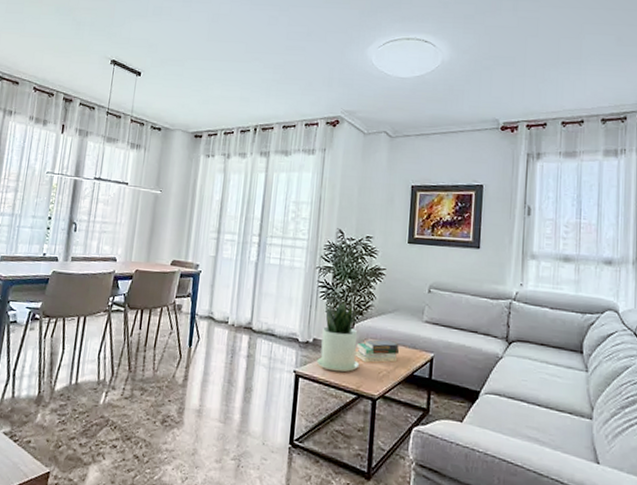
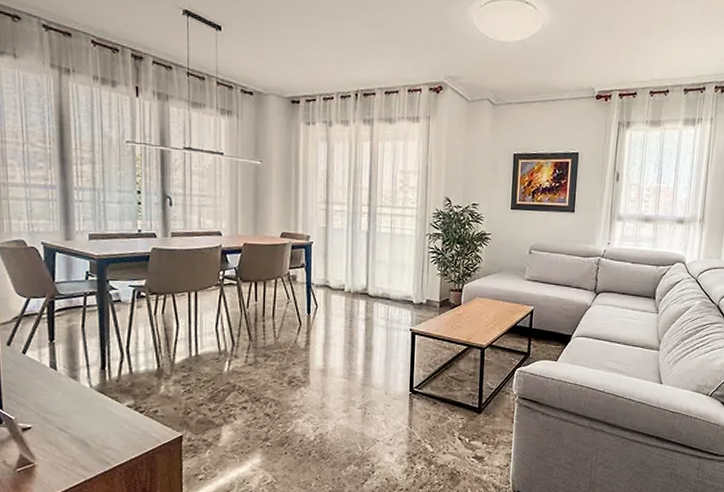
planter: present [316,302,360,373] -> none [430,265,469,328]
books: present [355,339,399,363] -> none [465,297,504,318]

